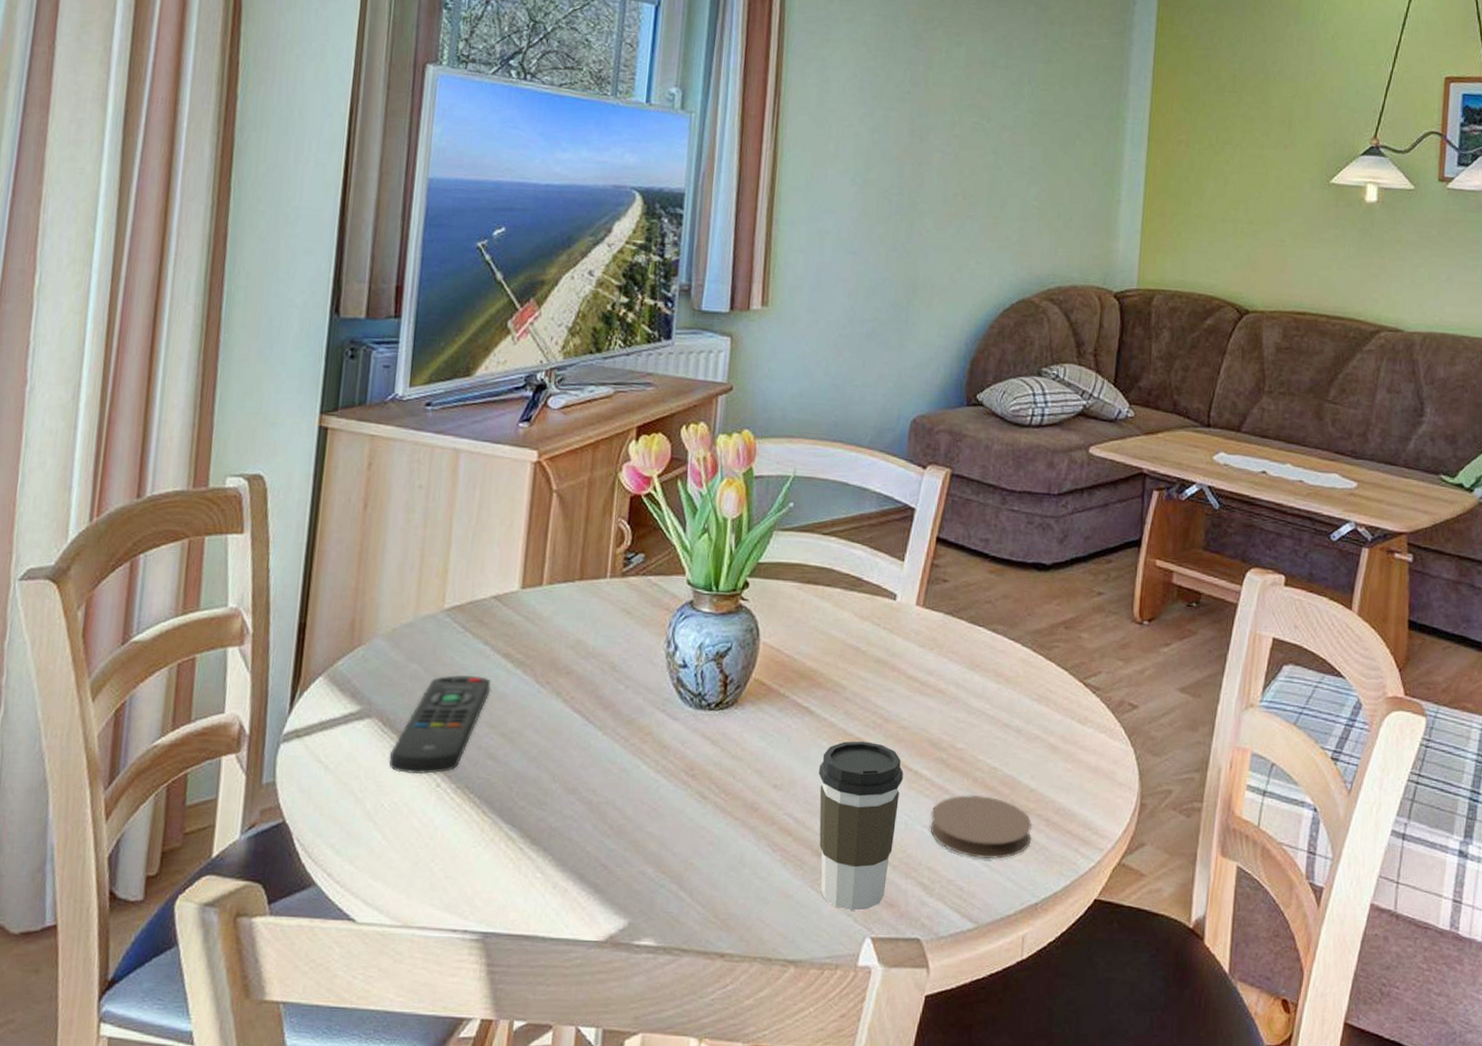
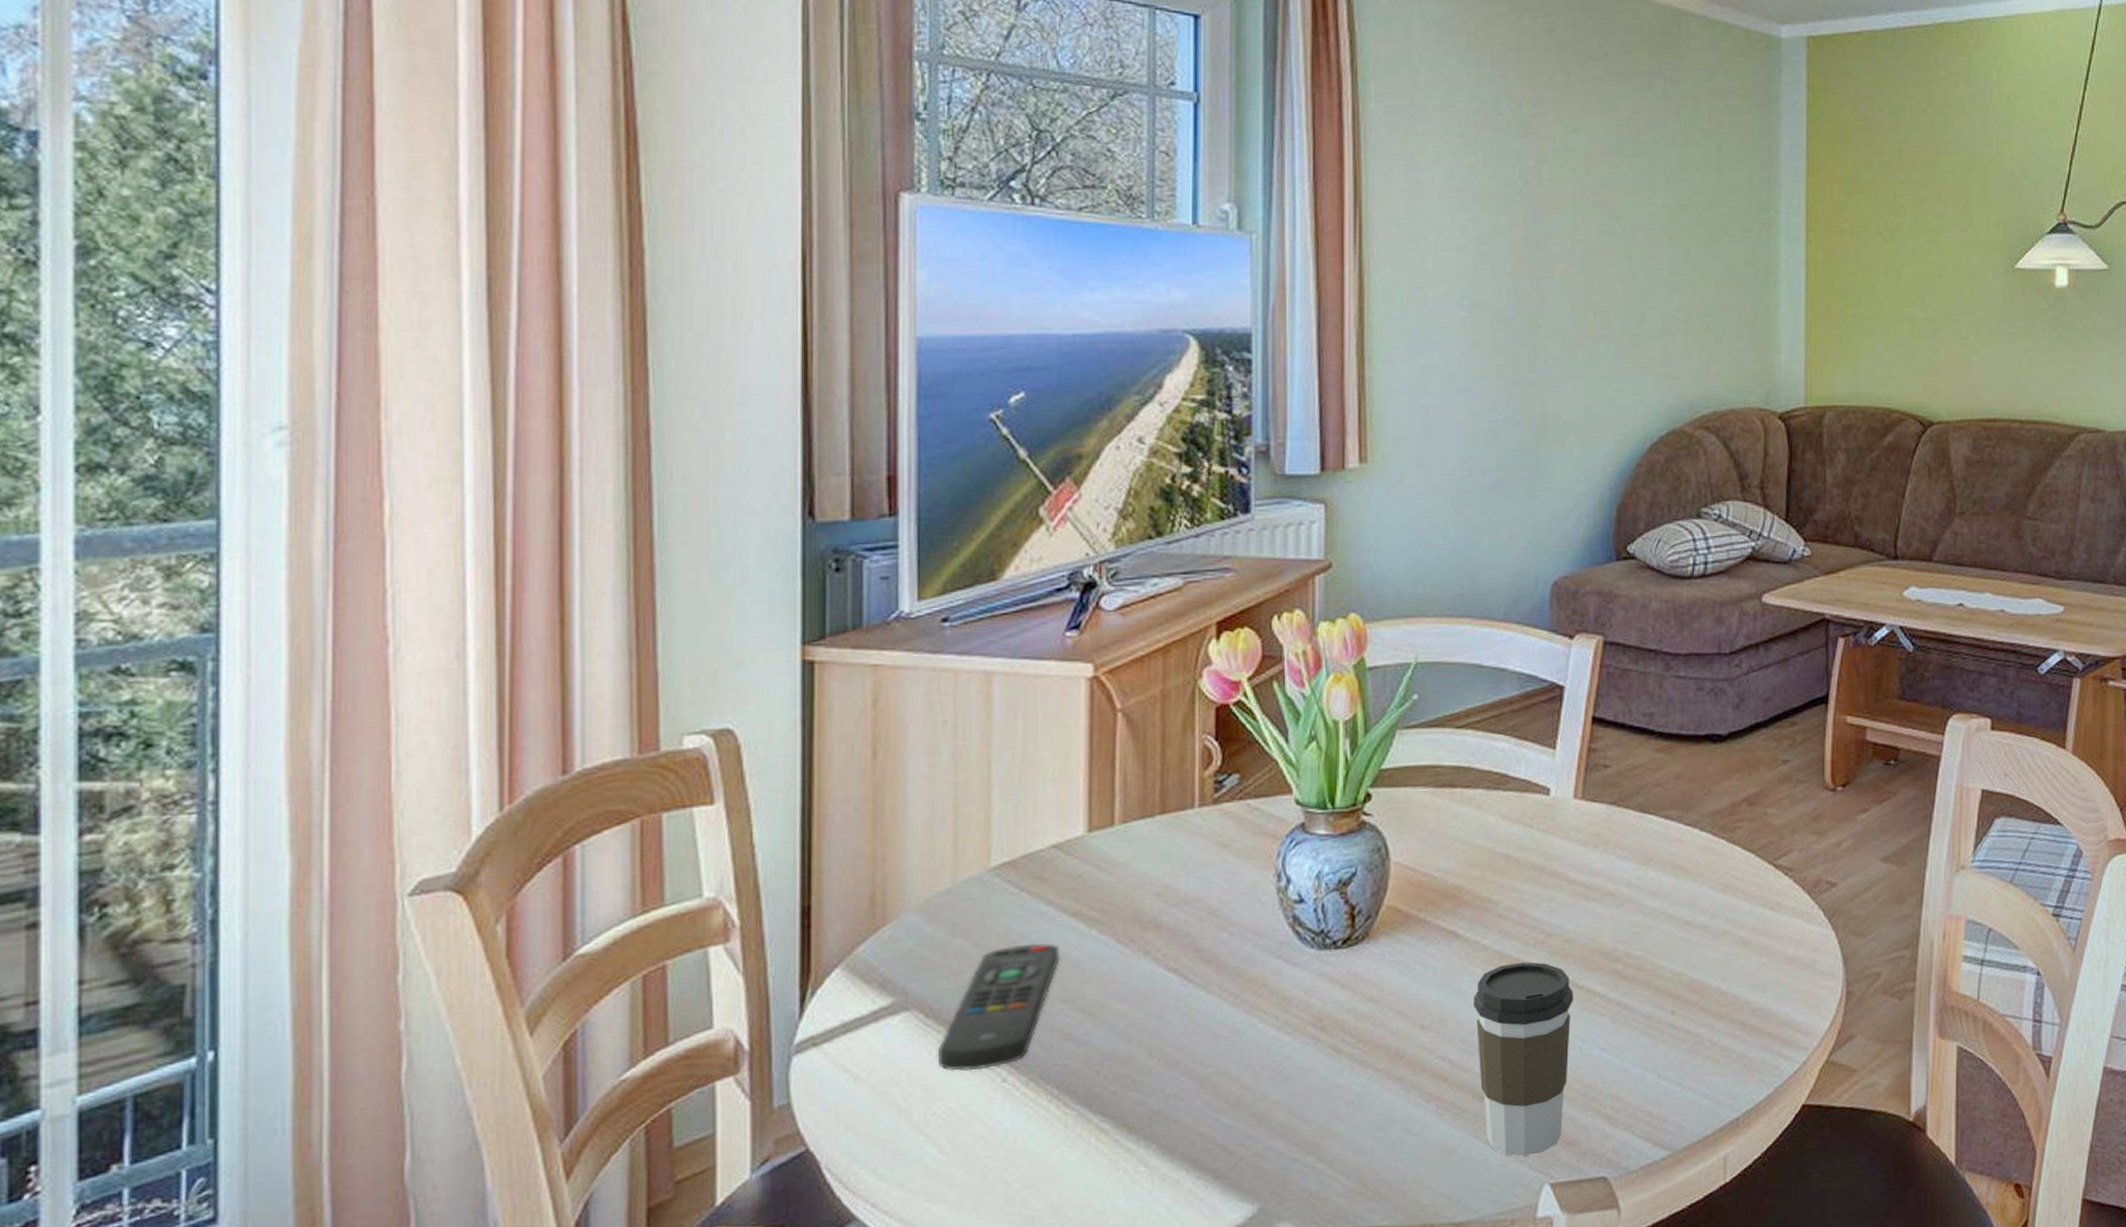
coaster: present [930,795,1032,860] -> none [1609,1005,1727,1078]

